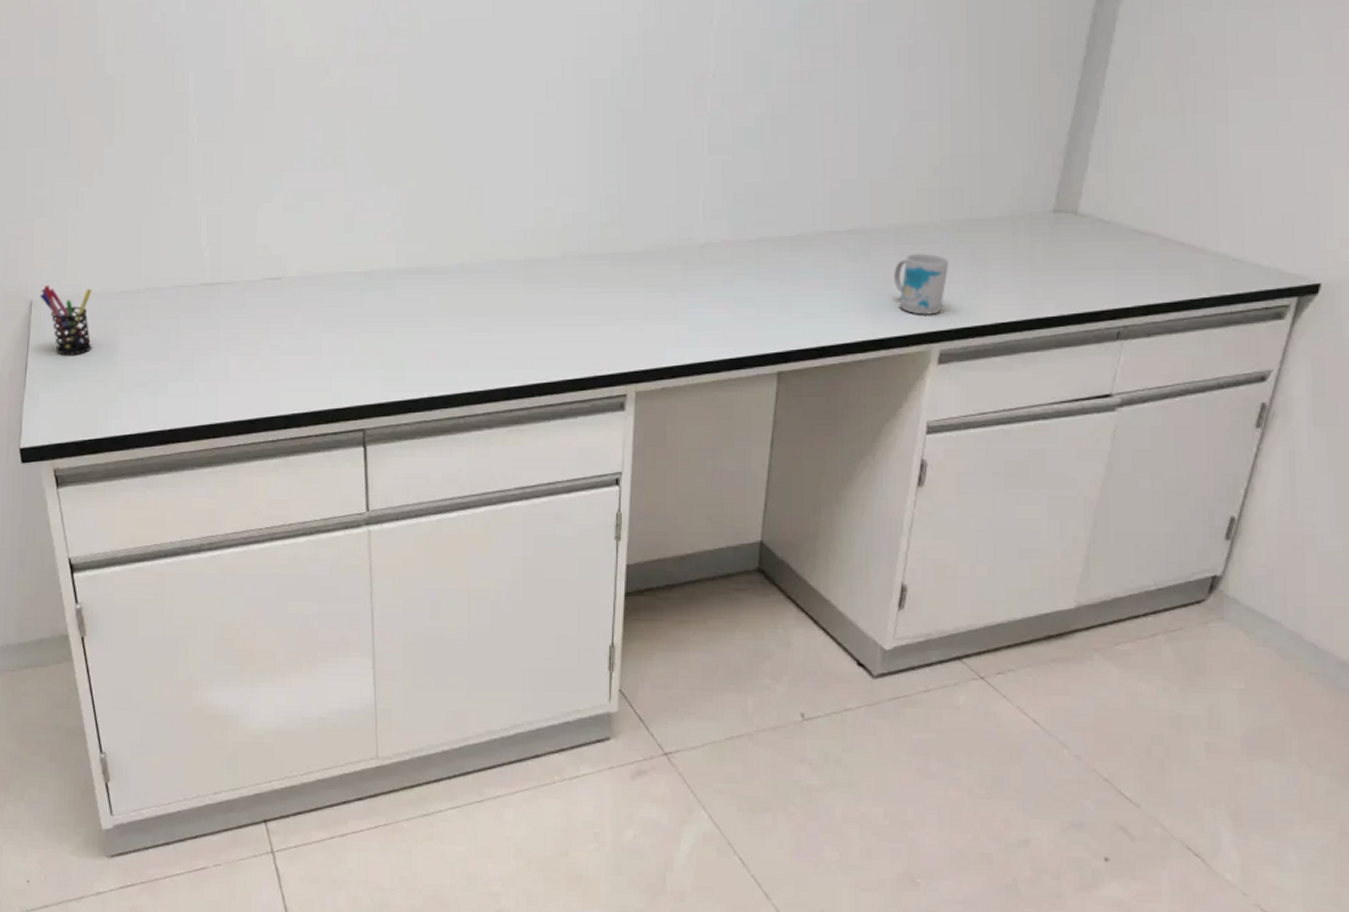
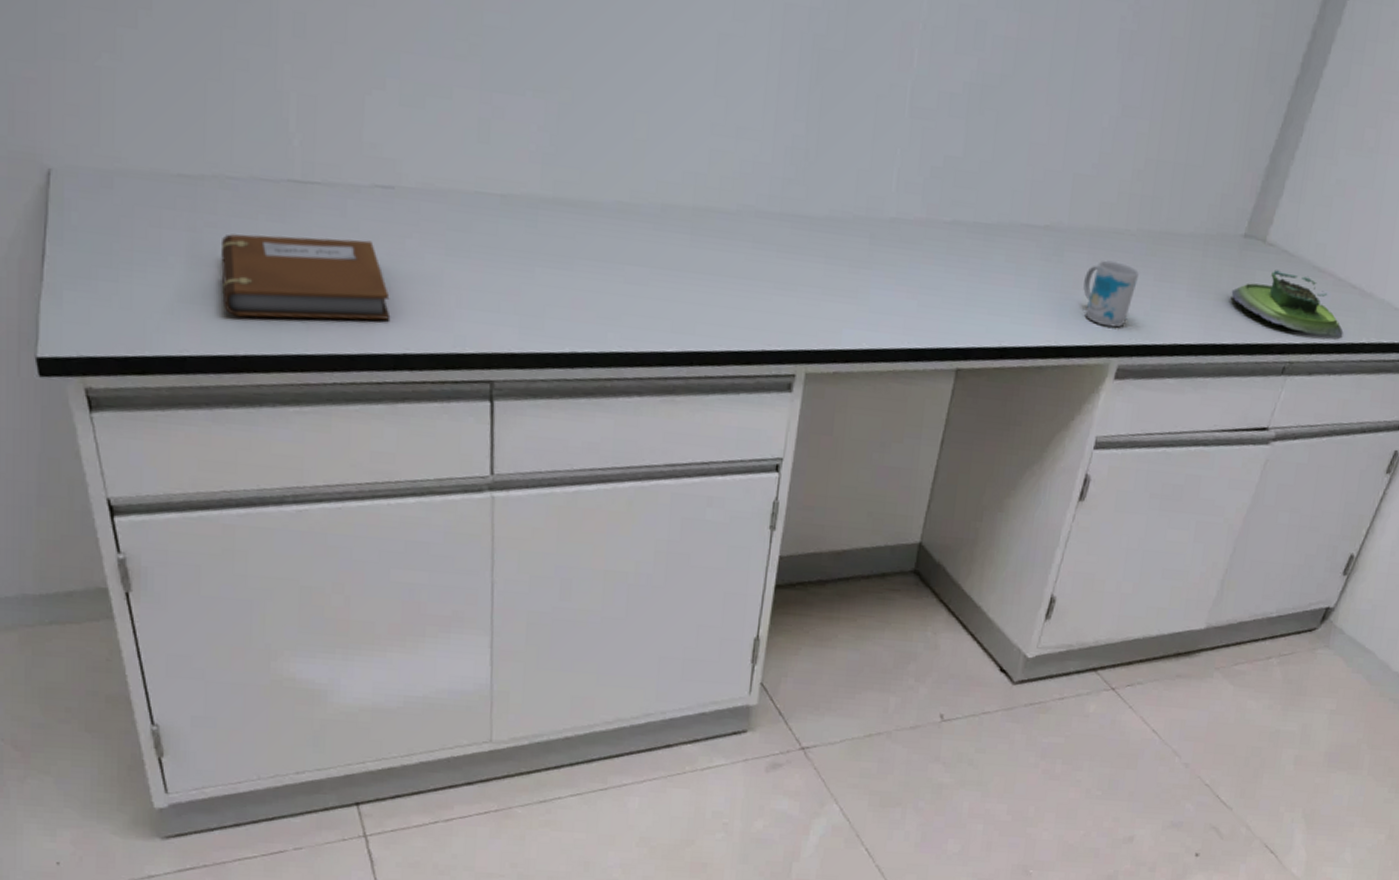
pen holder: present [39,285,92,355] -> none [61,151,137,248]
notebook: none [152,324,281,398] -> present [221,234,391,320]
plant pot: none [1048,239,1179,297] -> present [1231,270,1343,338]

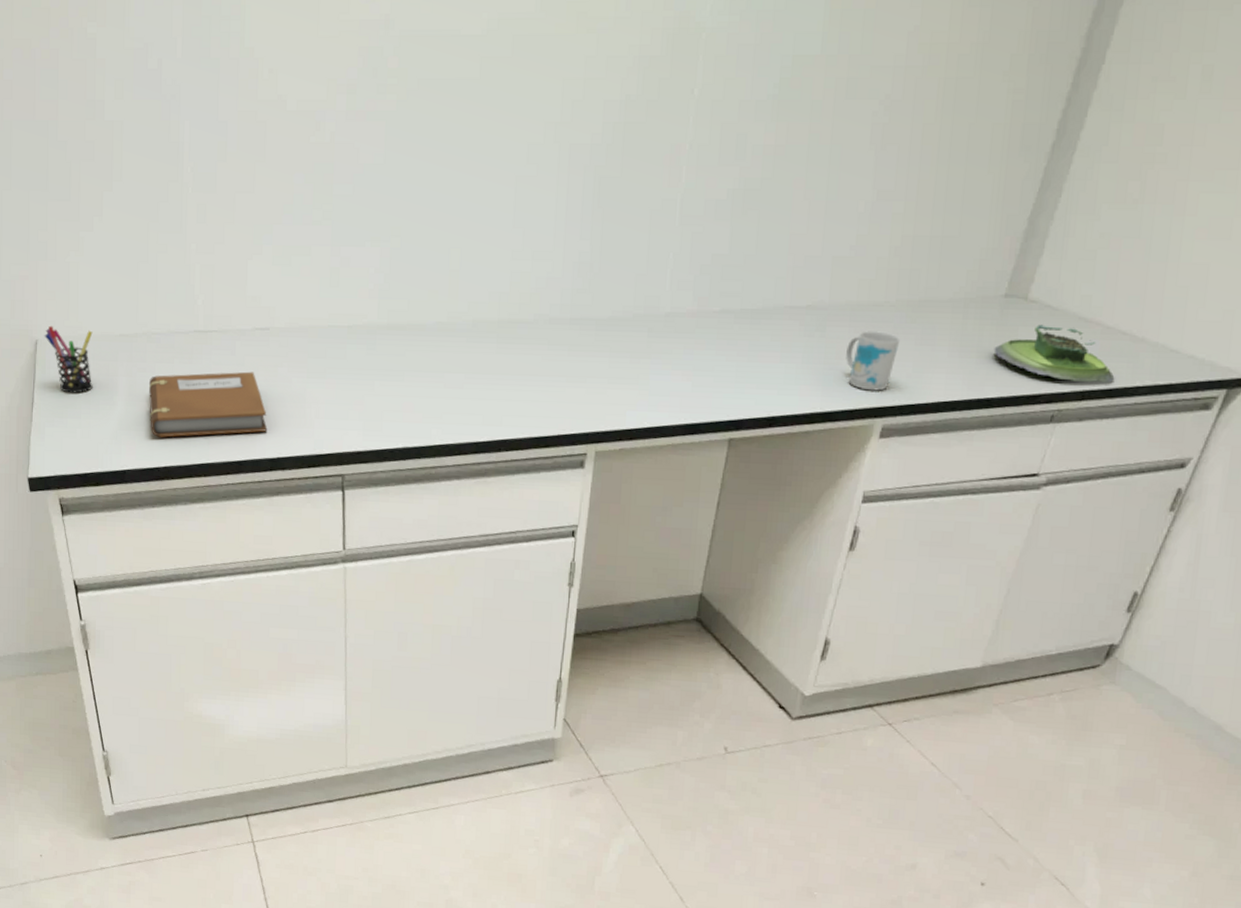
pen holder: none [61,151,137,248] -> present [44,325,93,393]

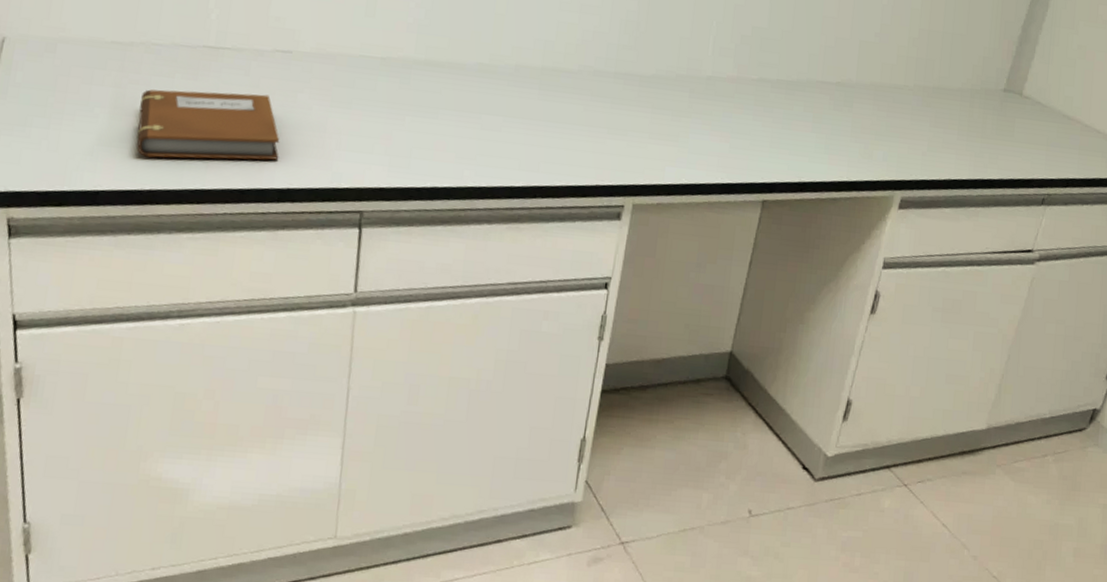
pen holder: present [44,325,93,393] -> none [14,23,78,101]
mug: present [846,331,901,391] -> none [870,110,918,166]
plant pot: present [994,324,1115,384] -> none [995,118,1092,174]

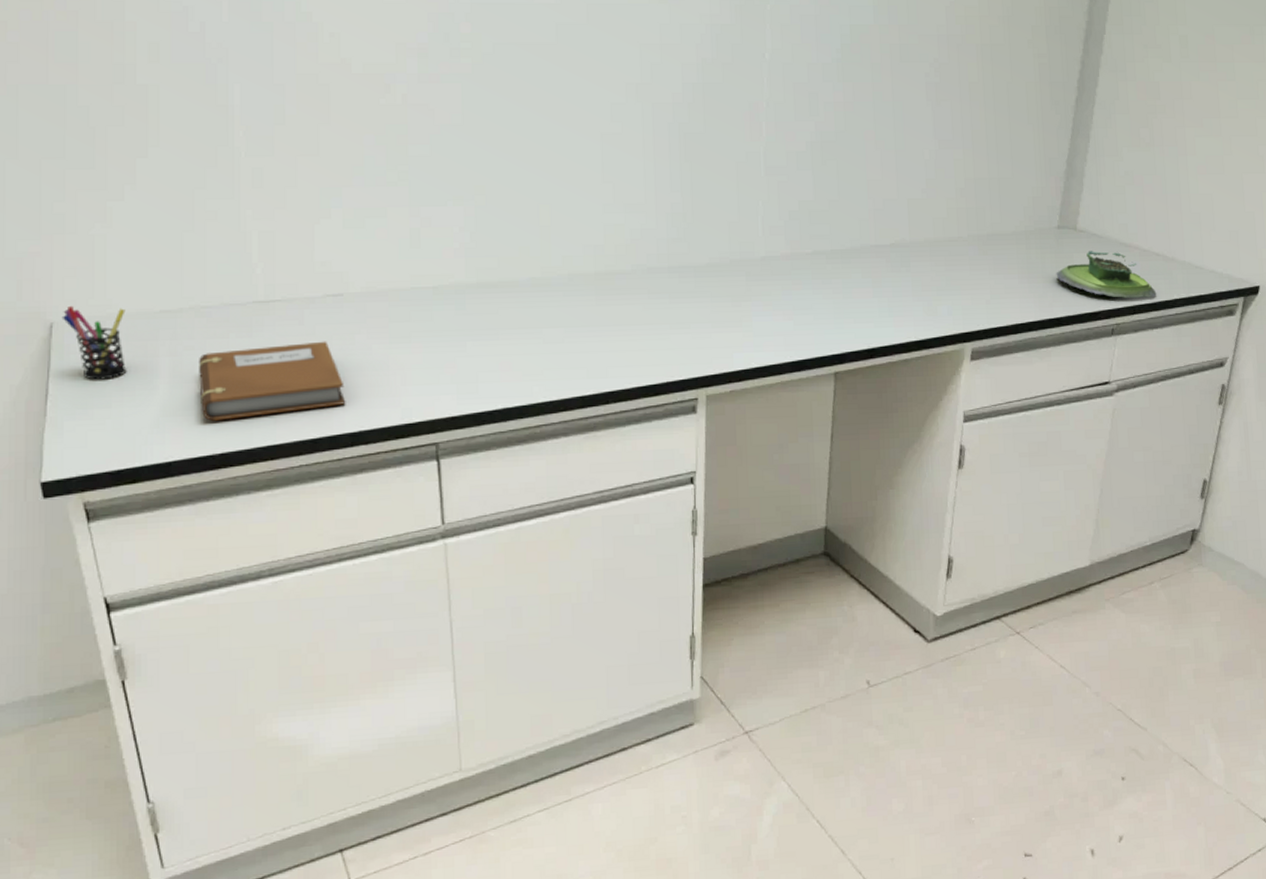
pen holder: none [14,23,78,101] -> present [61,305,127,380]
plant pot: none [995,118,1092,174] -> present [1056,251,1157,299]

